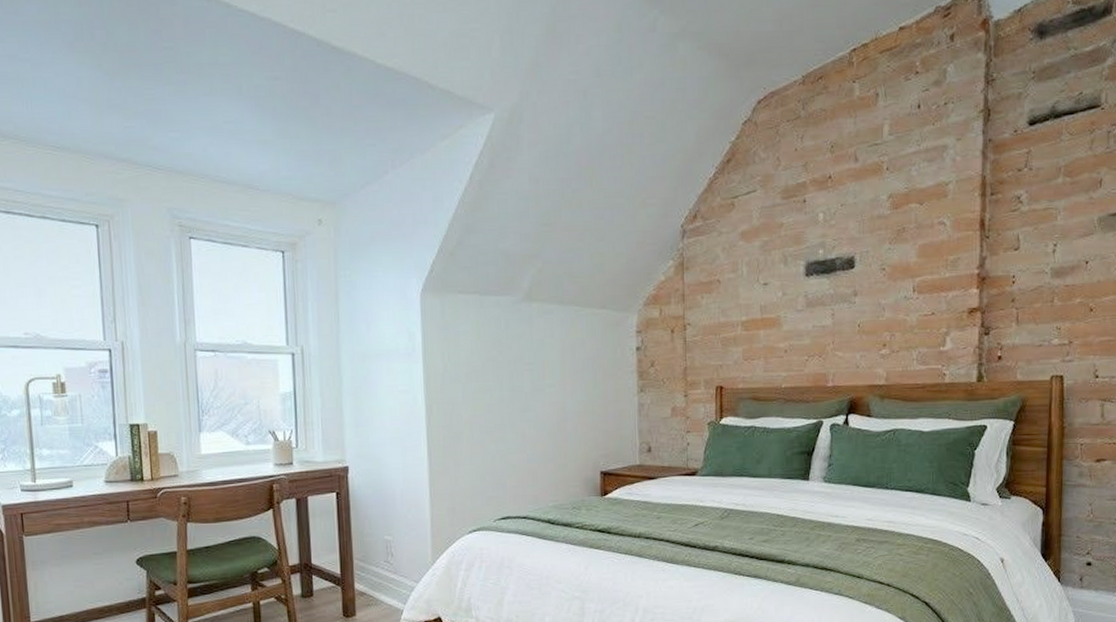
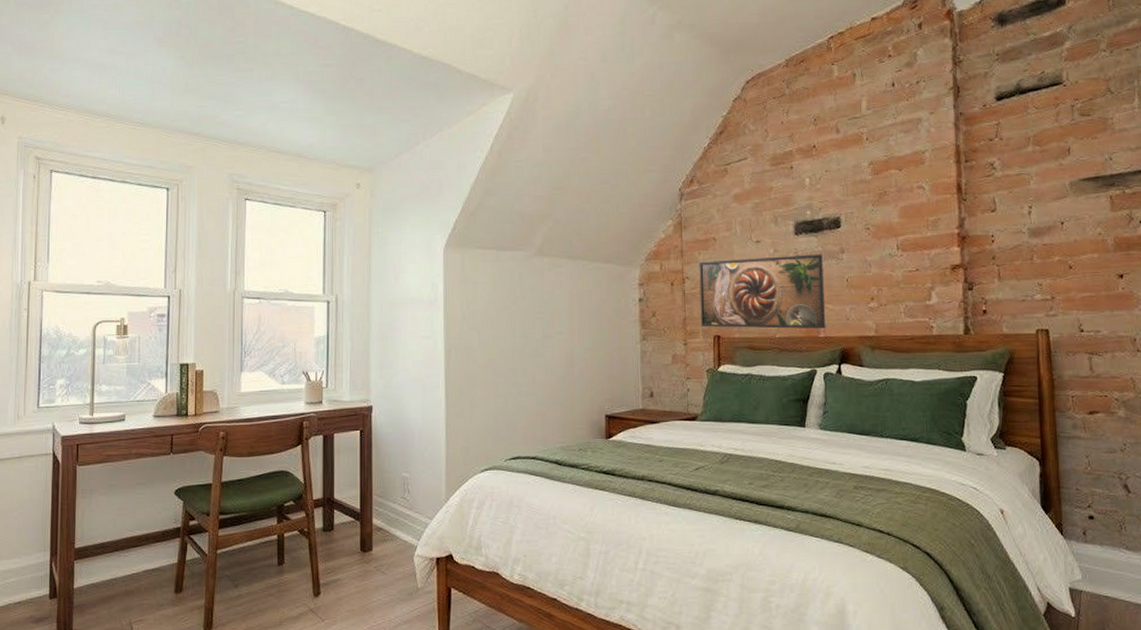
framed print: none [701,297,834,378] -> present [699,254,825,329]

